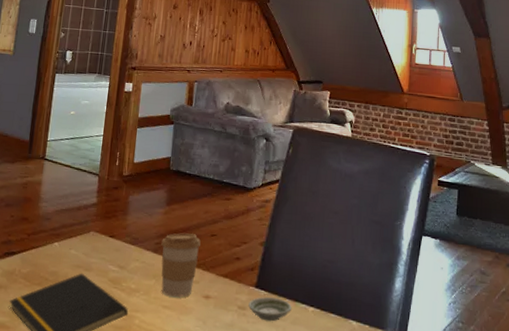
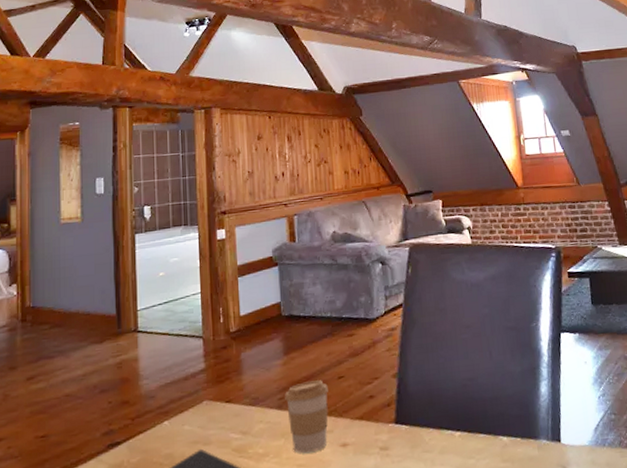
saucer: present [248,297,292,322] -> none [390,429,437,457]

